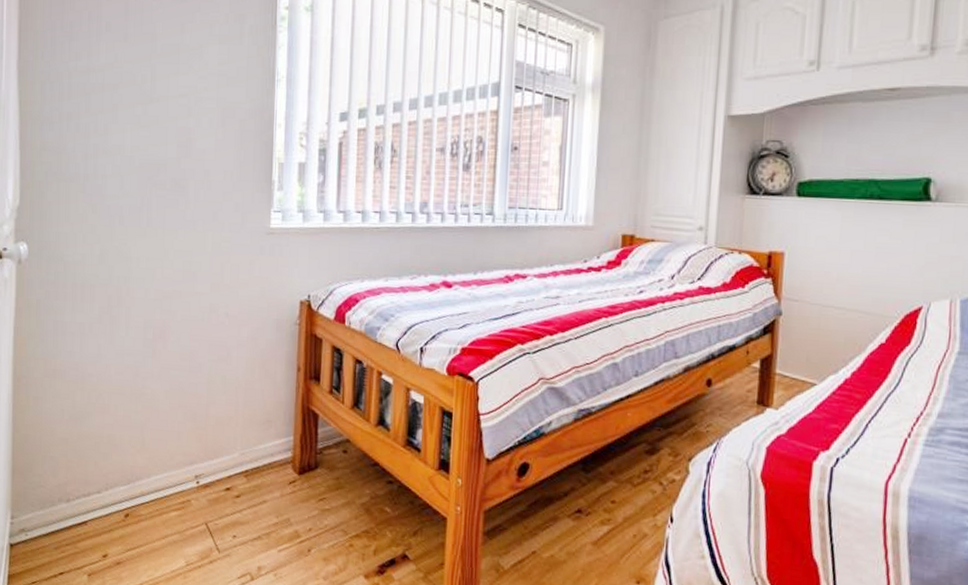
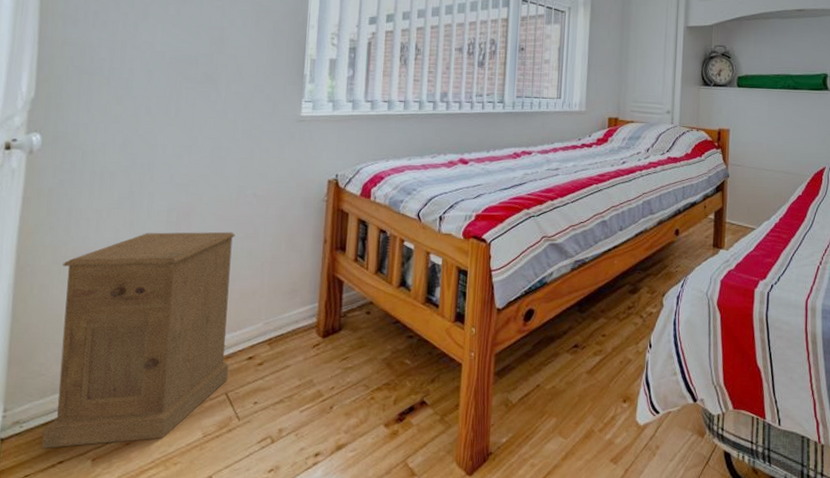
nightstand: none [45,350,209,562] -> present [42,231,235,448]

